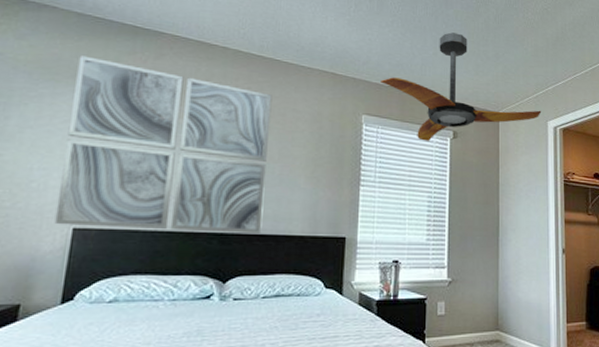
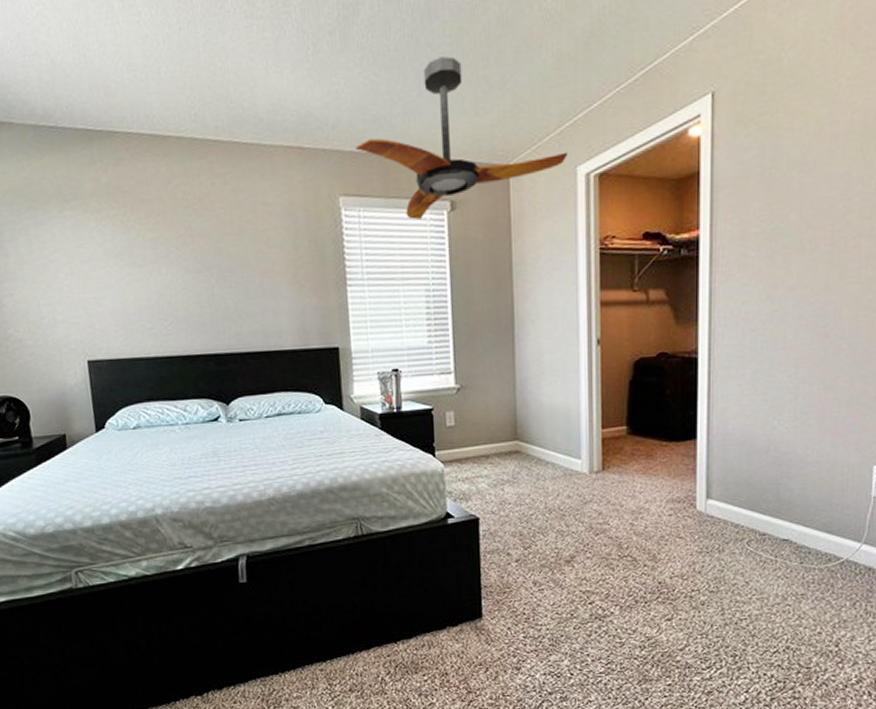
wall art: present [54,56,272,235] -> none [46,175,254,359]

